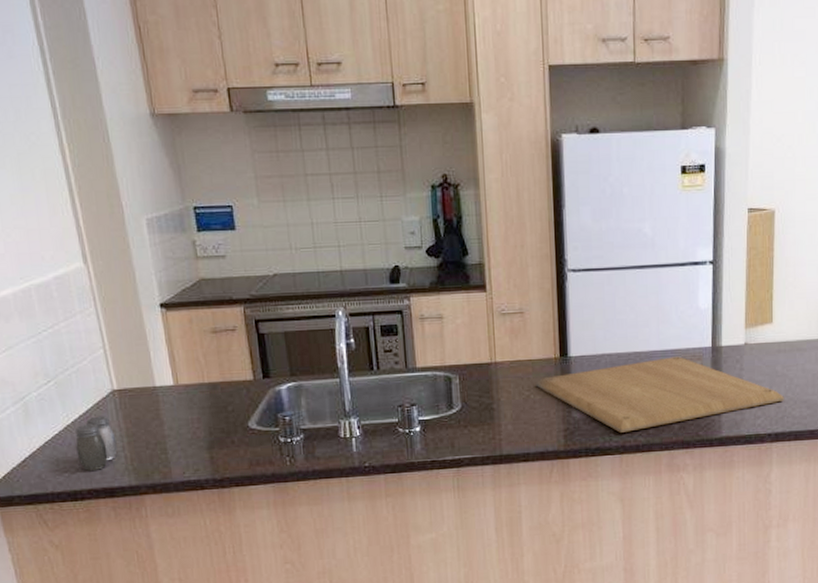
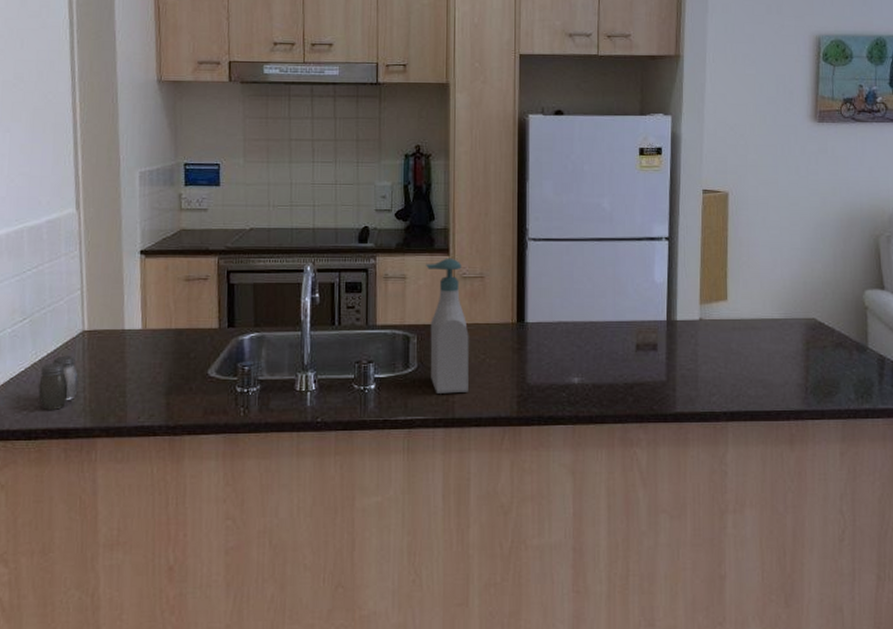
soap bottle: none [462,294,515,432] -> present [426,257,469,394]
chopping board: present [535,356,785,433] -> none [491,328,740,402]

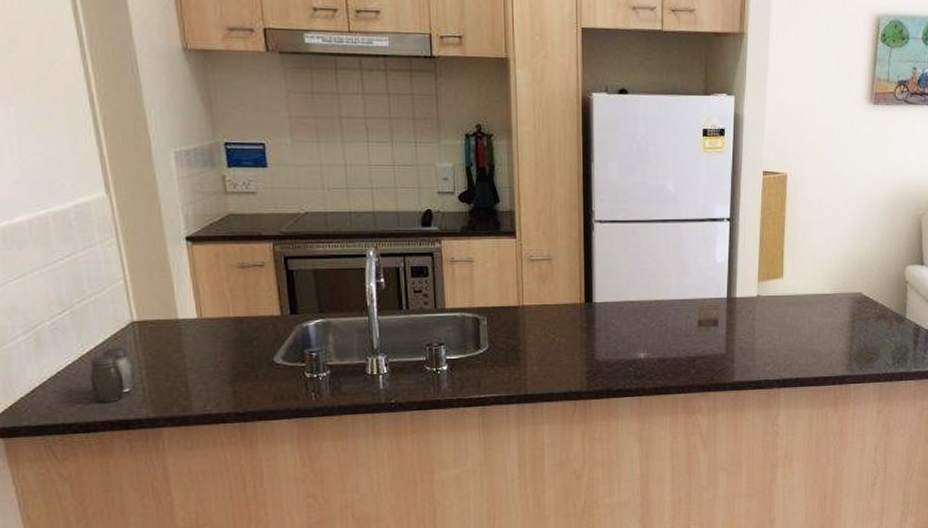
soap bottle: present [426,257,469,394] -> none [493,240,540,372]

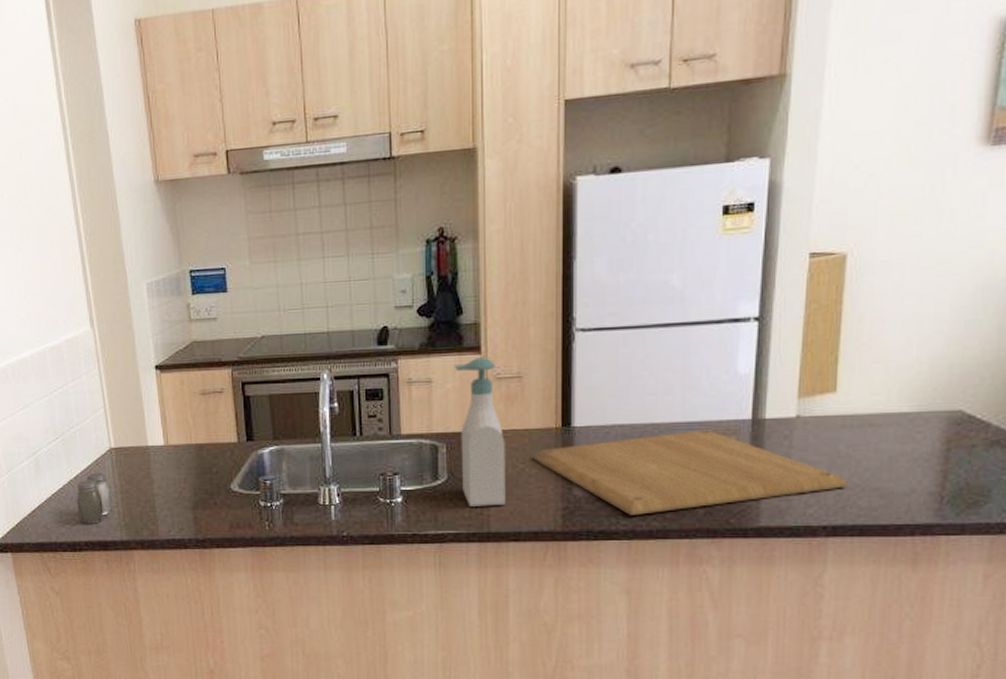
soap bottle: none [493,240,540,372] -> present [454,356,505,507]
chopping board: none [561,305,793,376] -> present [532,429,849,515]

